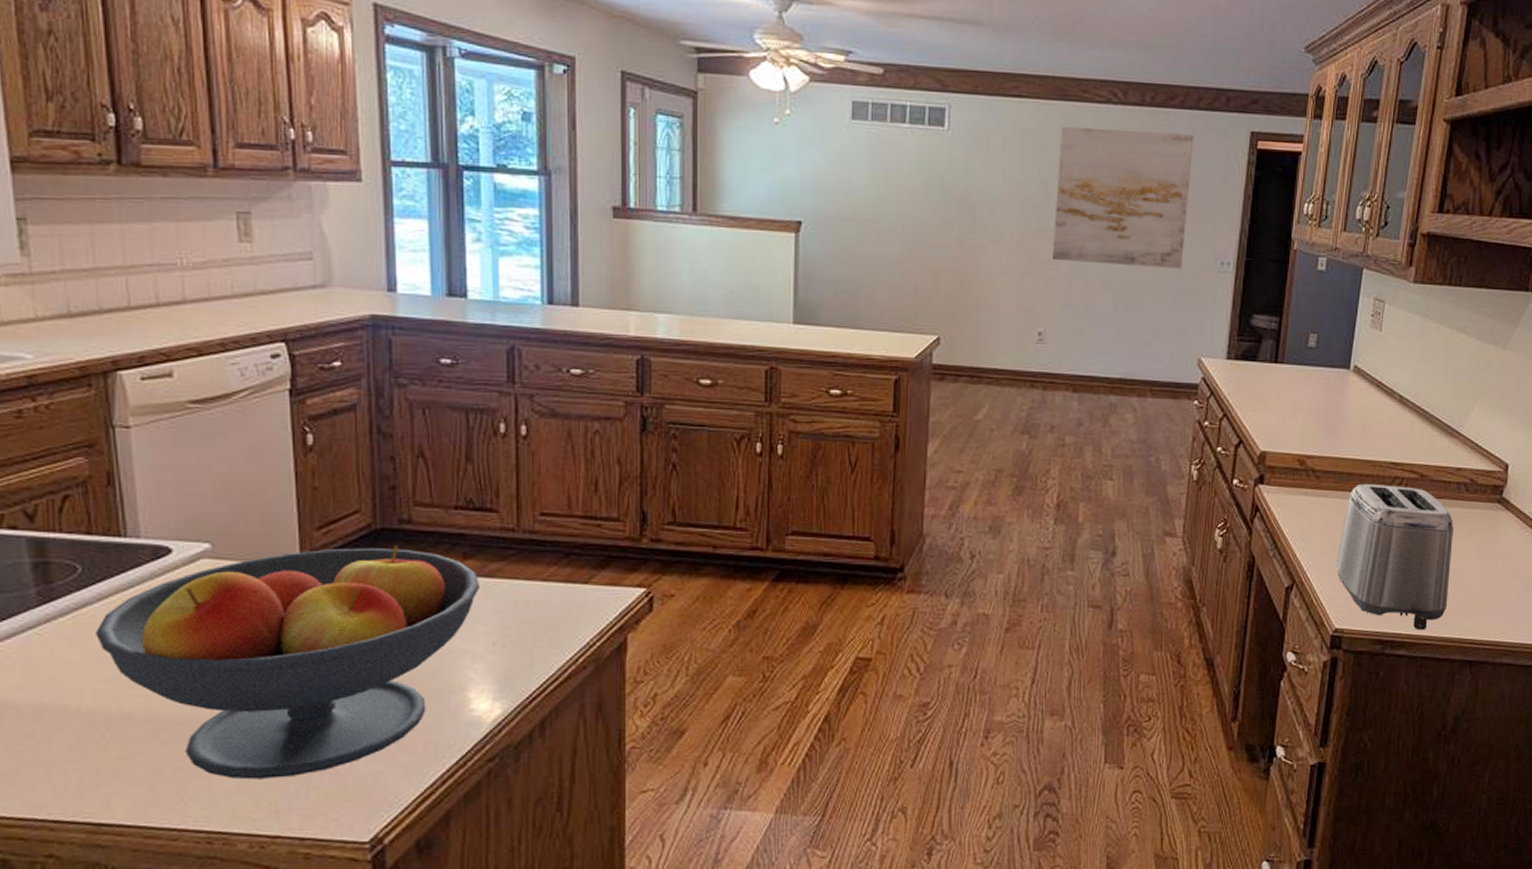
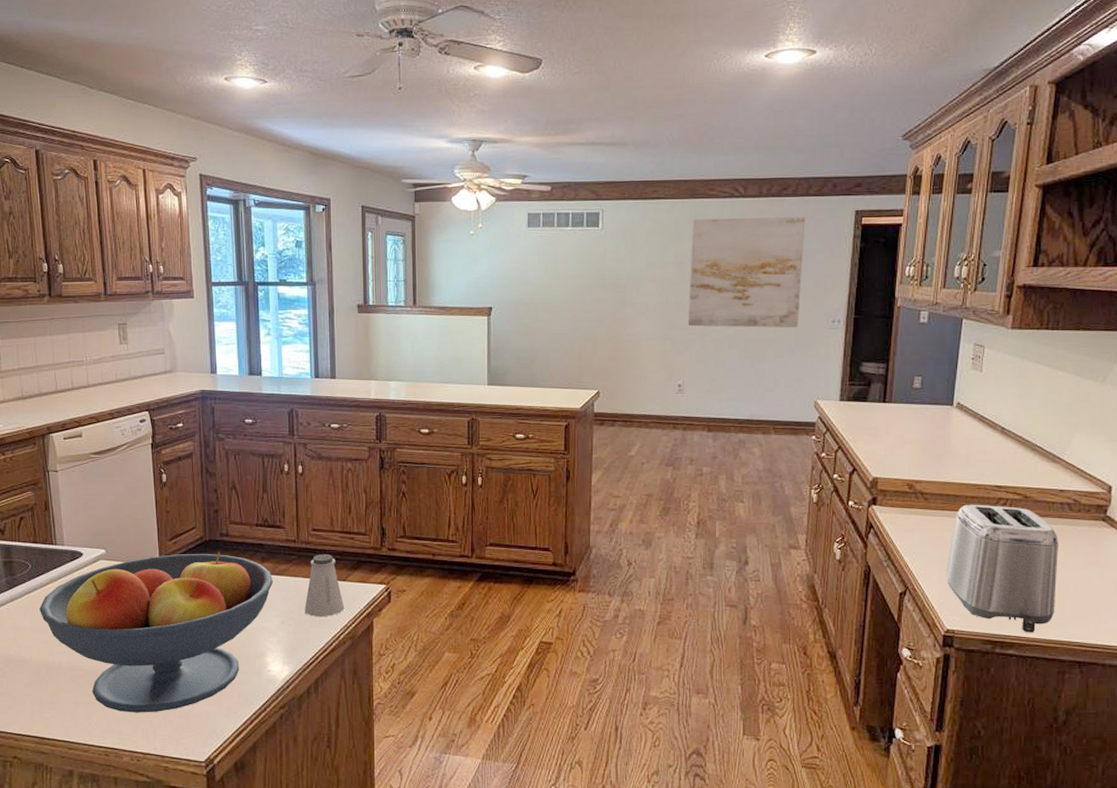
saltshaker: none [526,546,586,634] -> present [304,553,345,617]

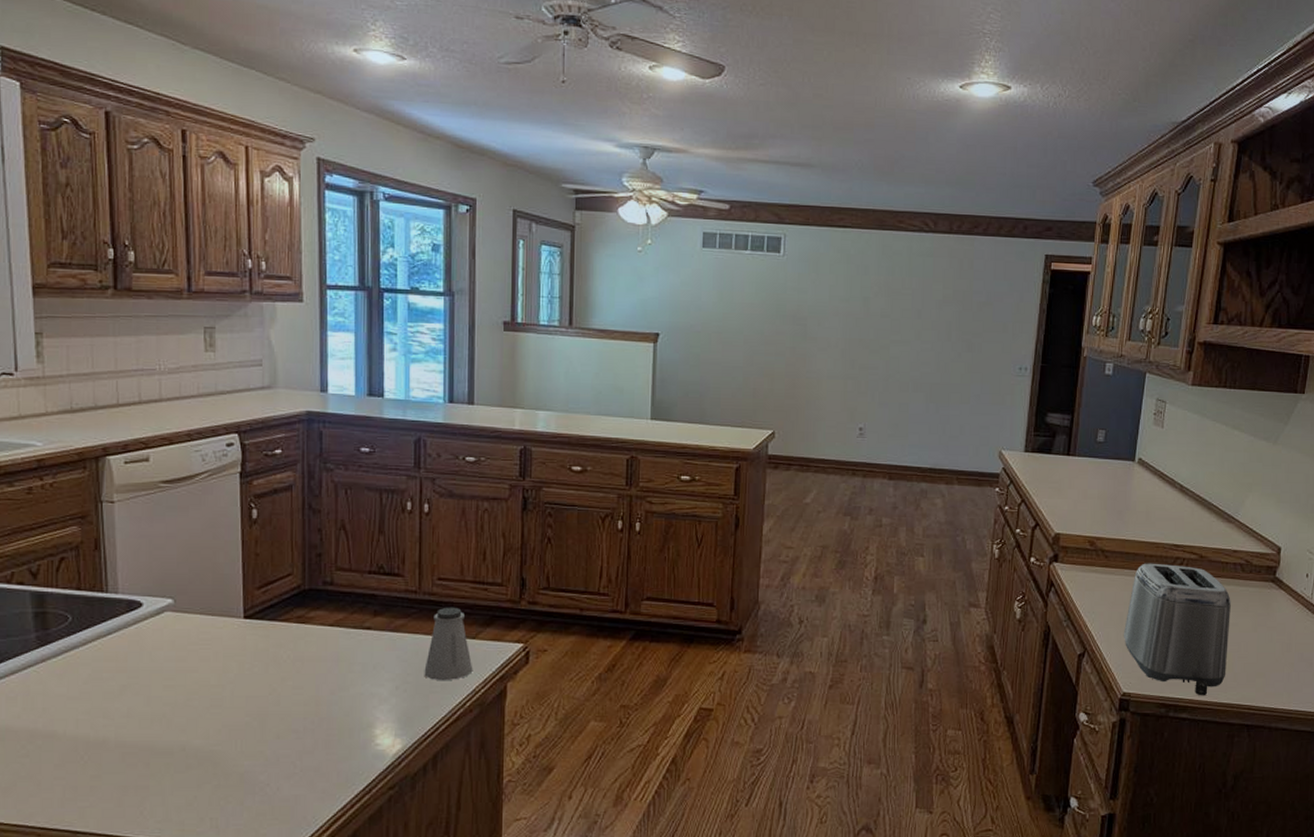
fruit bowl: present [40,552,273,713] -> none [81,603,386,798]
wall art: present [688,217,805,328] -> none [871,251,995,374]

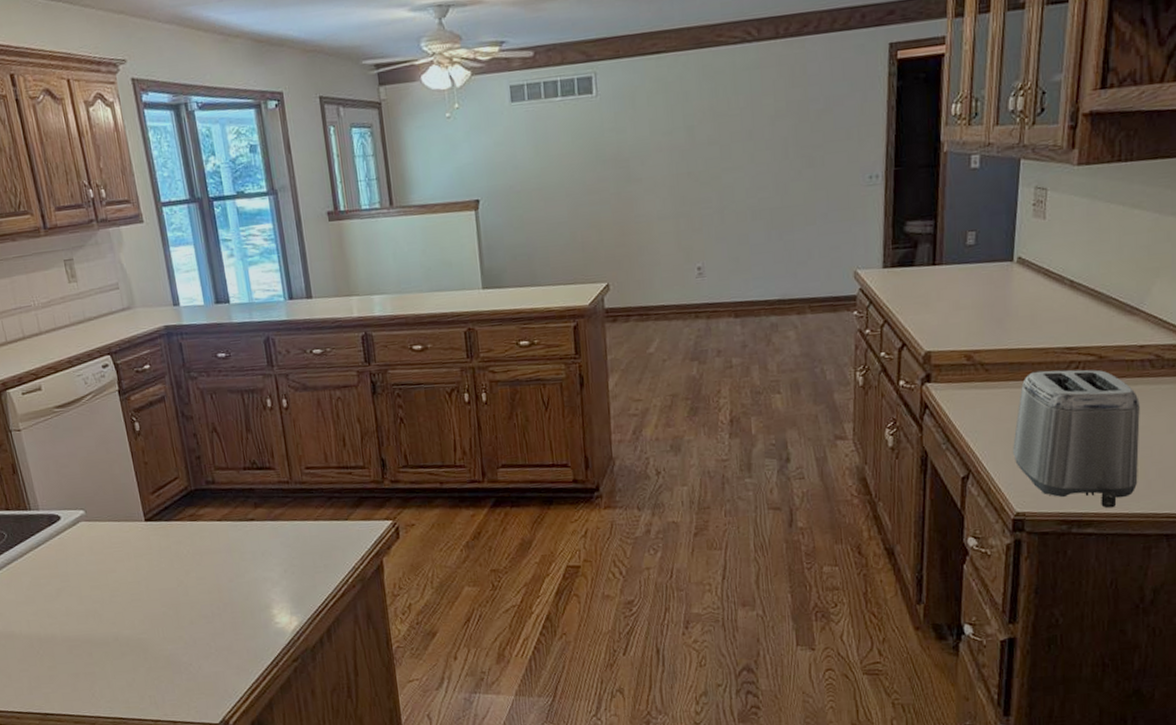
saltshaker: present [424,607,473,681] -> none [306,492,351,562]

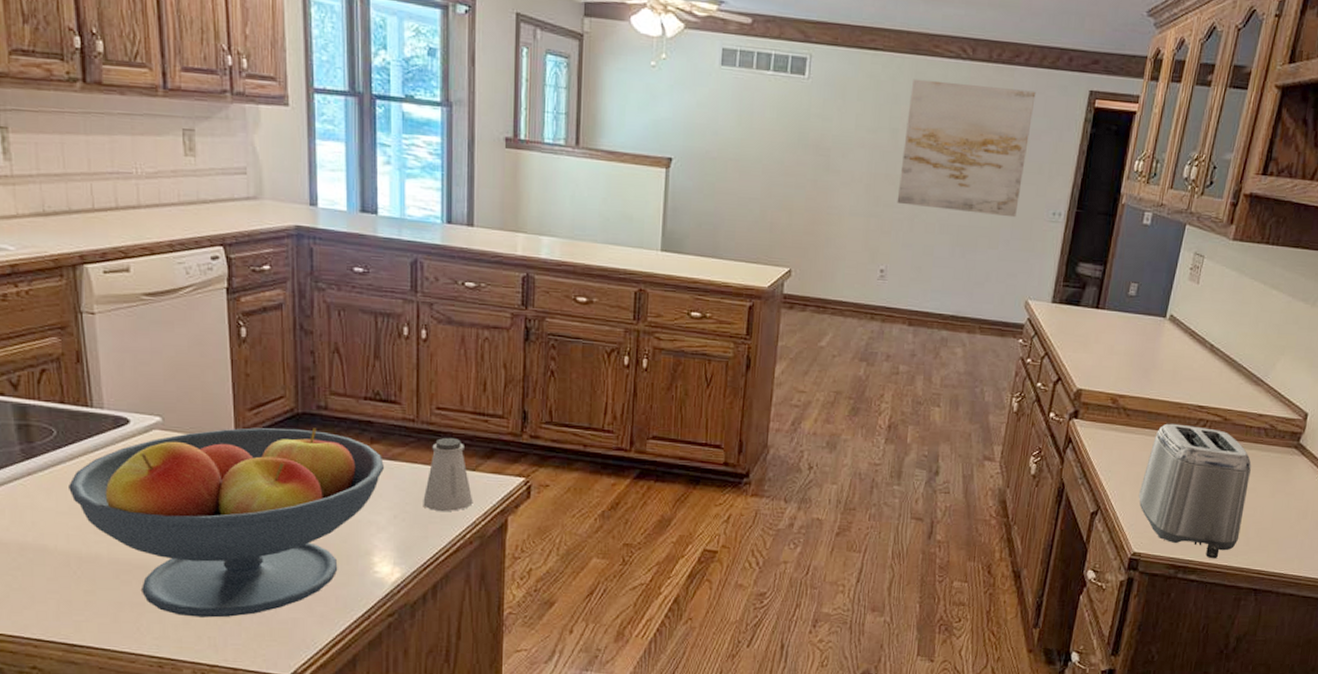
fruit bowl: none [22,501,270,680] -> present [69,428,384,618]
saltshaker: none [306,492,351,562] -> present [423,437,473,512]
wall art: none [700,57,832,199] -> present [897,78,1036,218]

